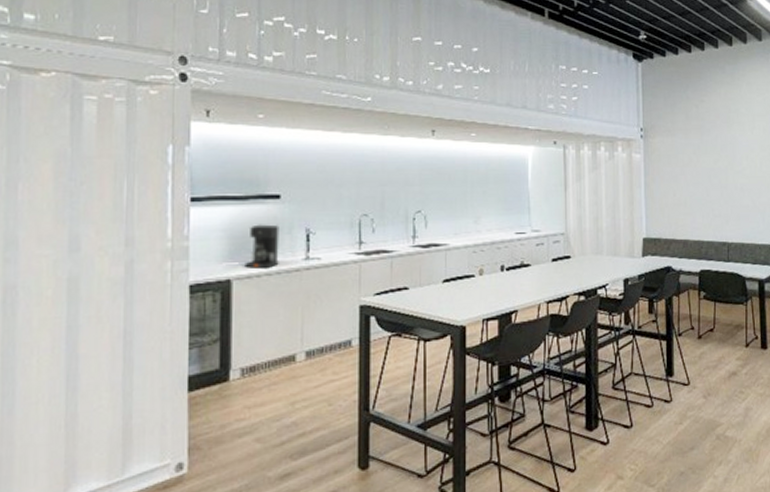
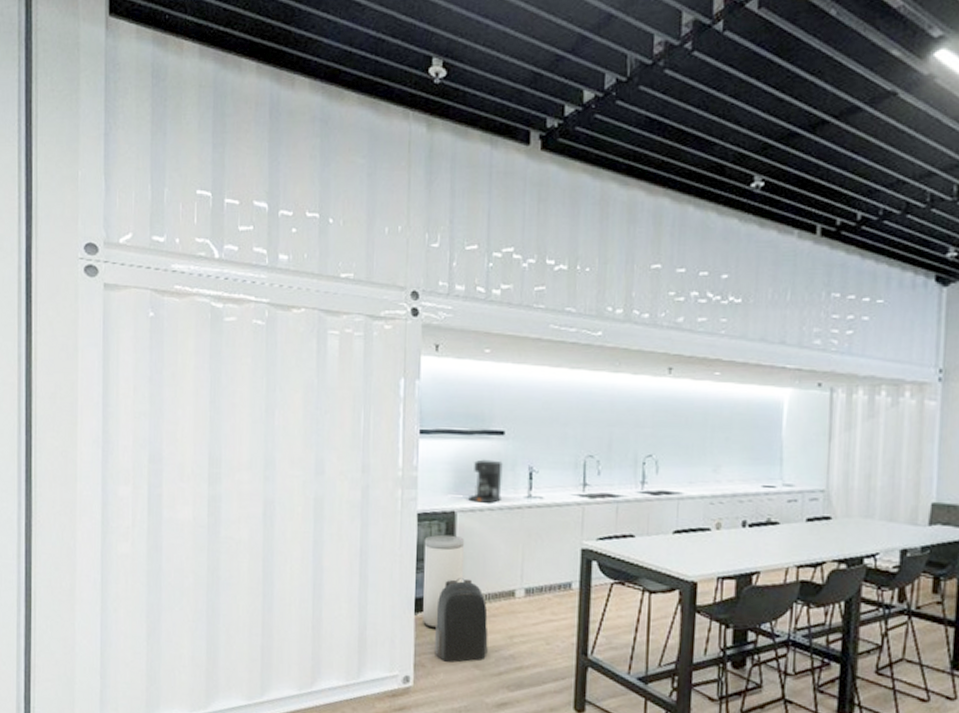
pedal bin: none [196,304,242,408] -> present [423,534,464,630]
backpack: none [210,348,269,440] -> present [433,578,488,662]

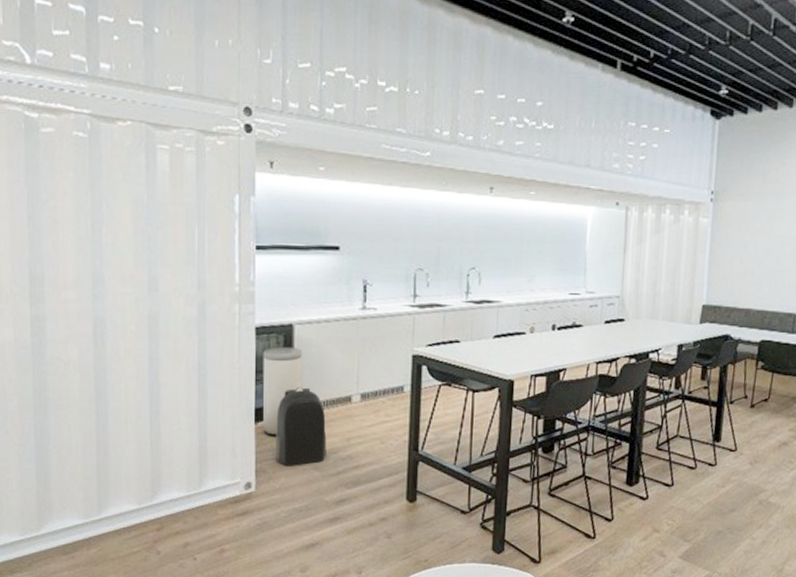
coffee maker: present [468,459,503,505] -> none [306,273,338,317]

